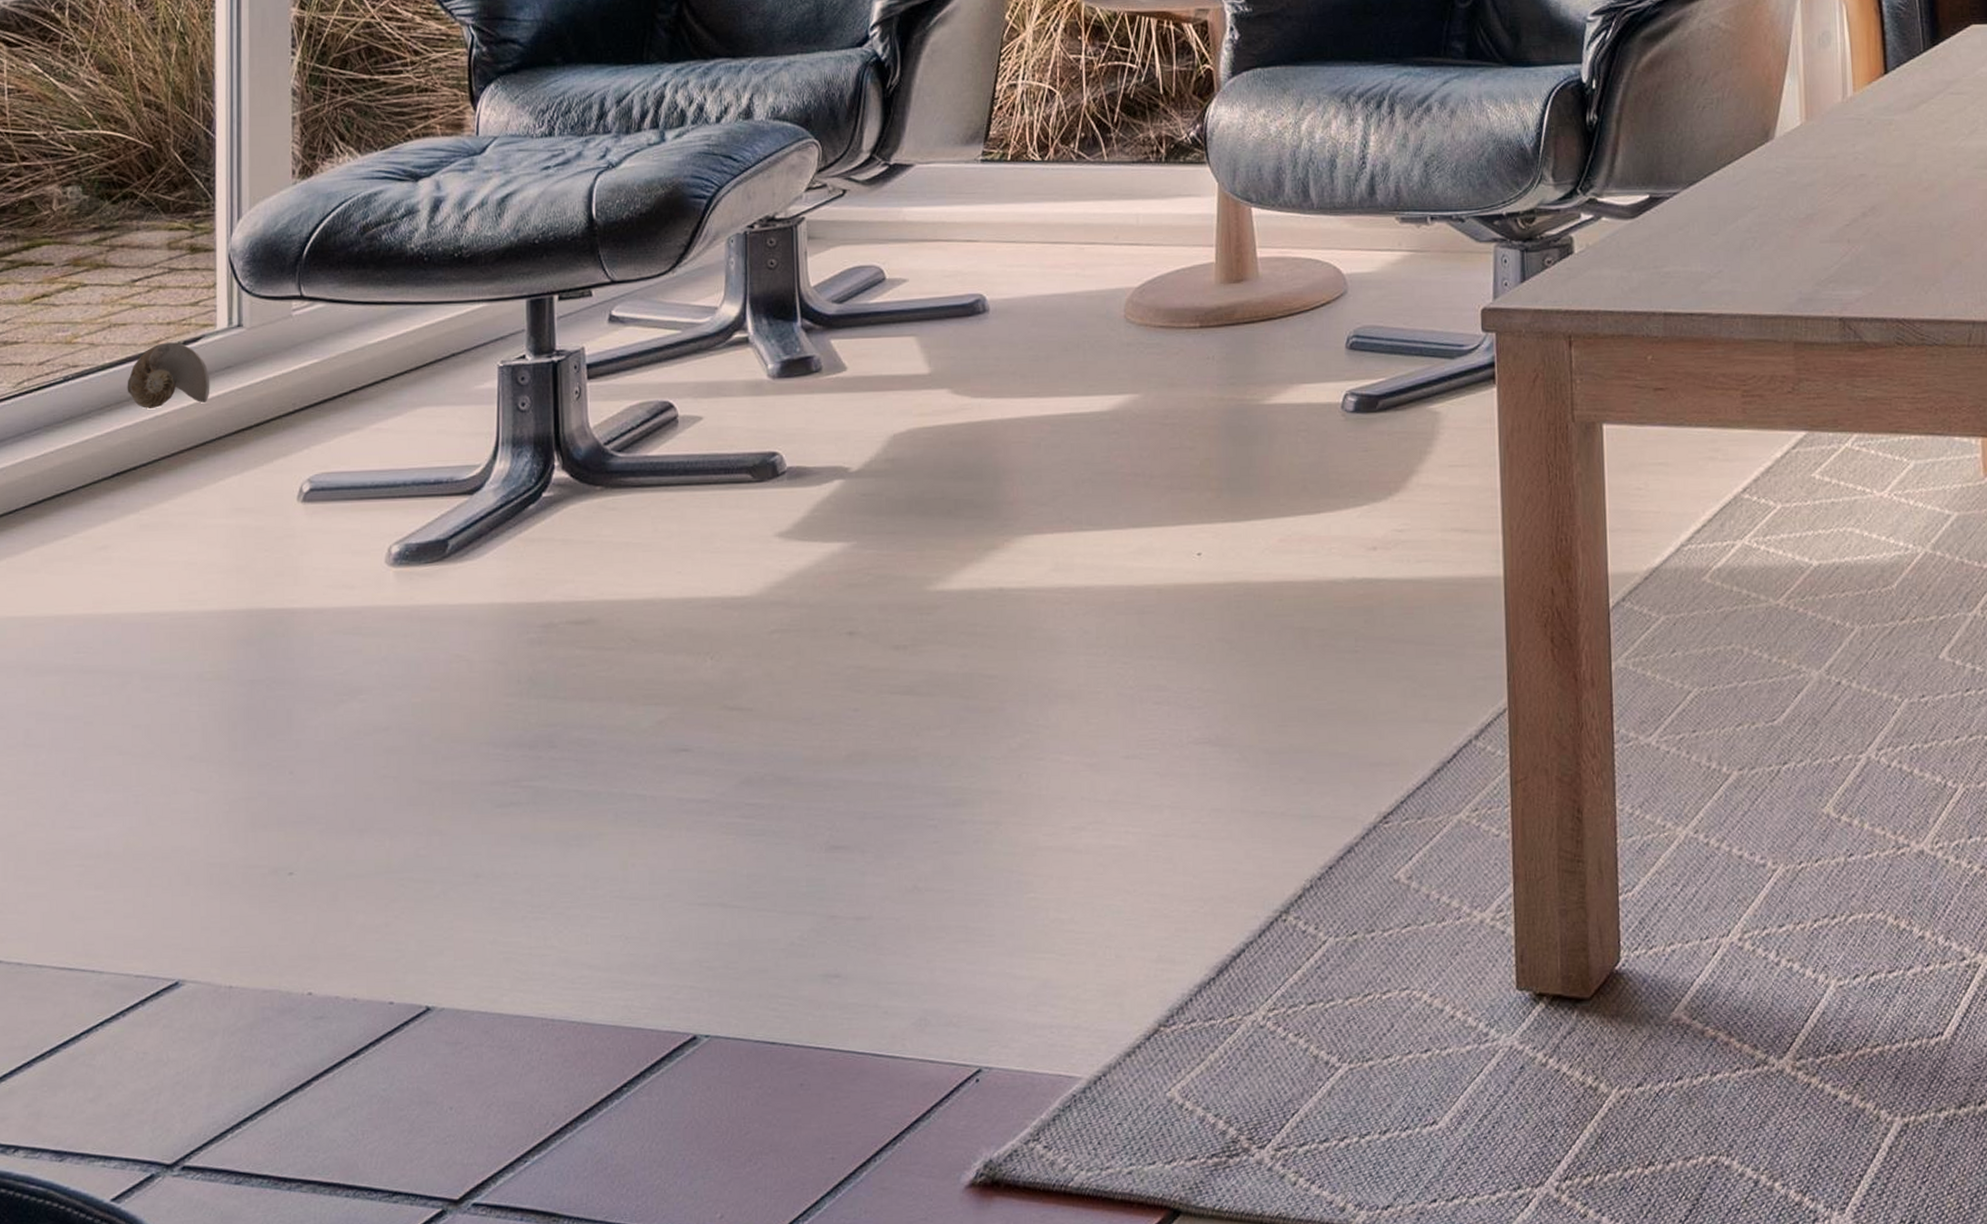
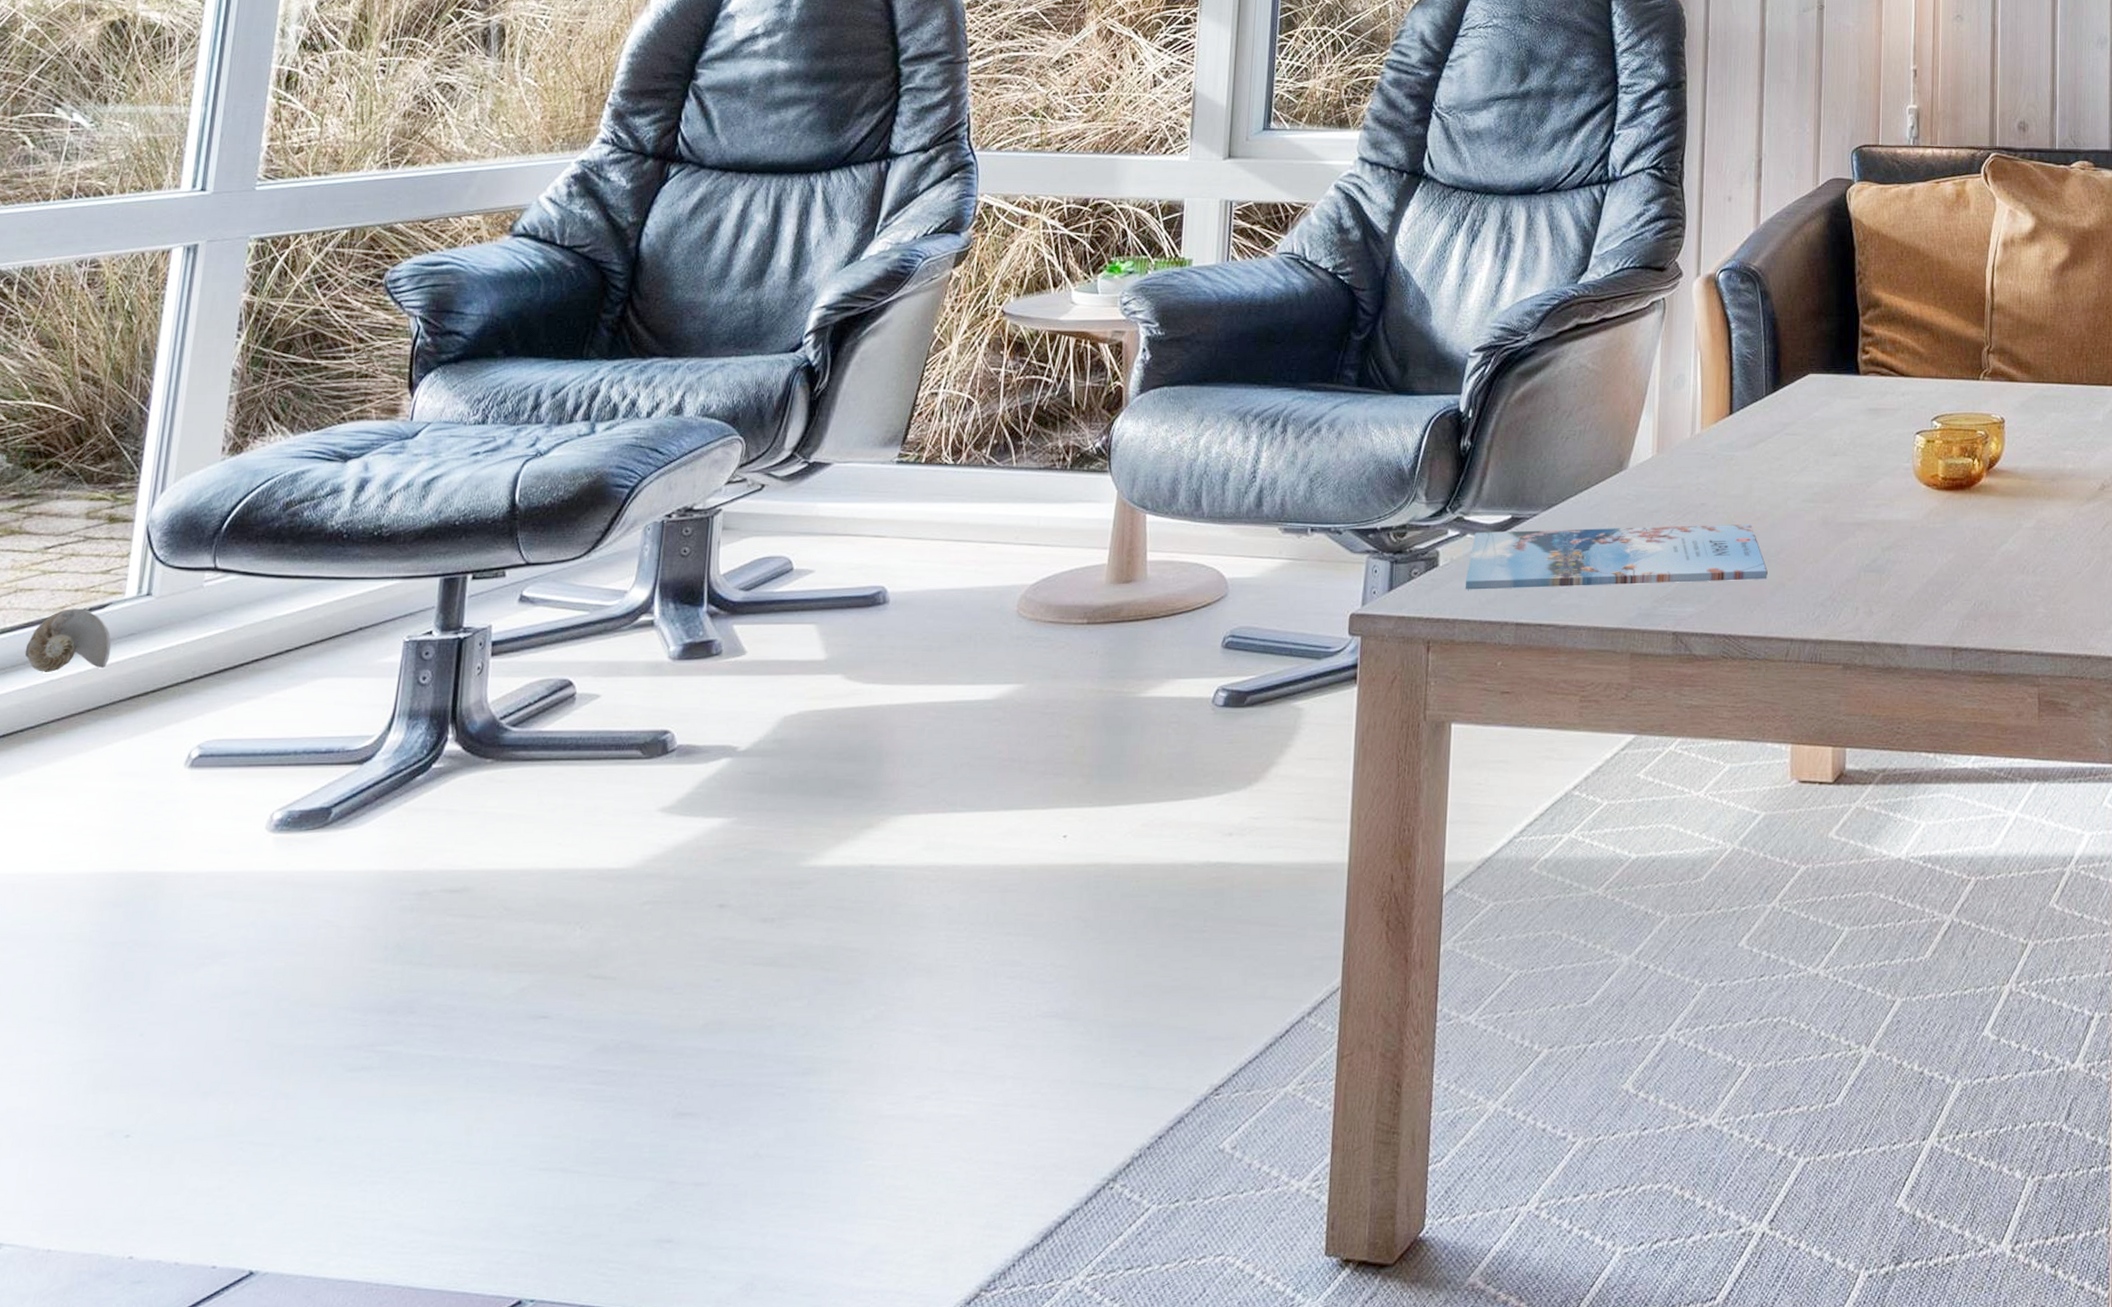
magazine: none [1604,196,1941,279] -> present [1465,524,1768,590]

